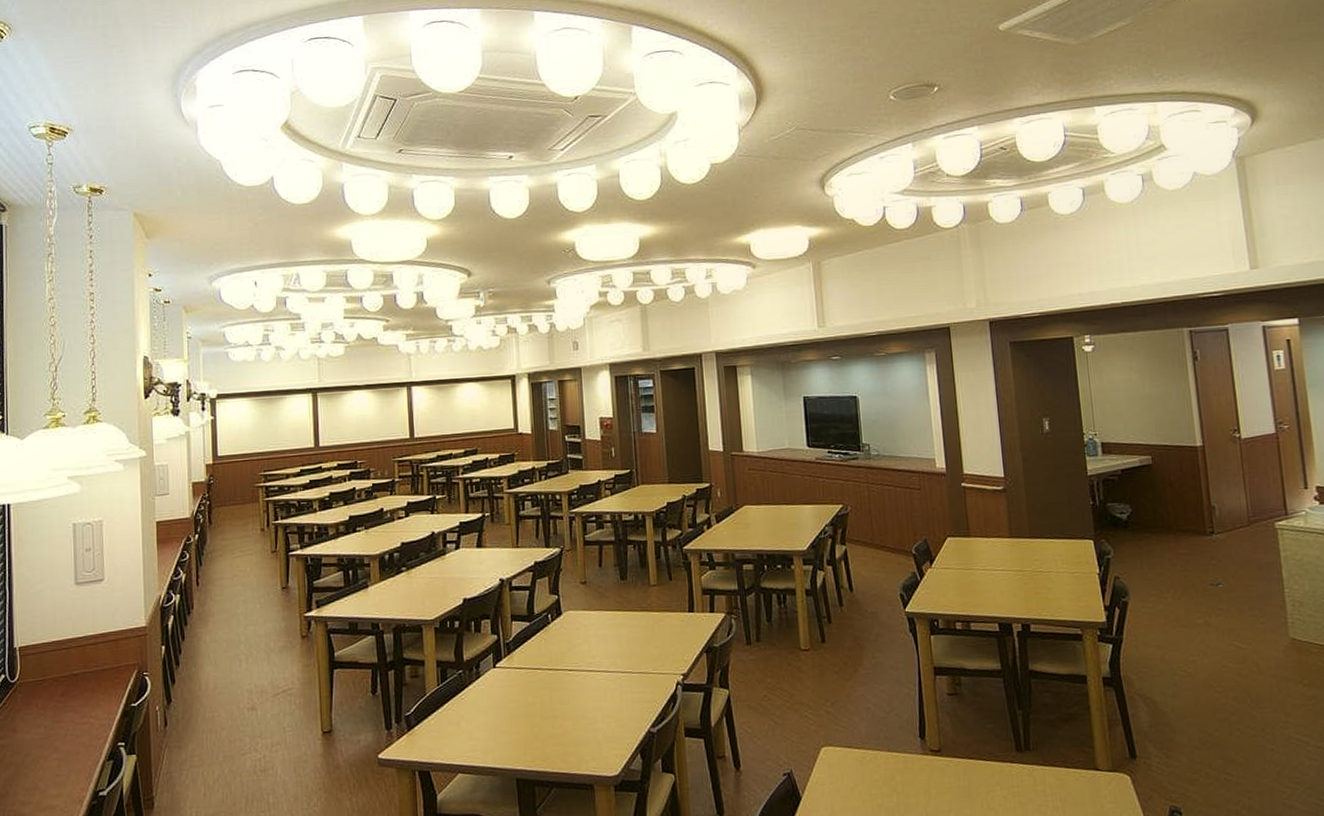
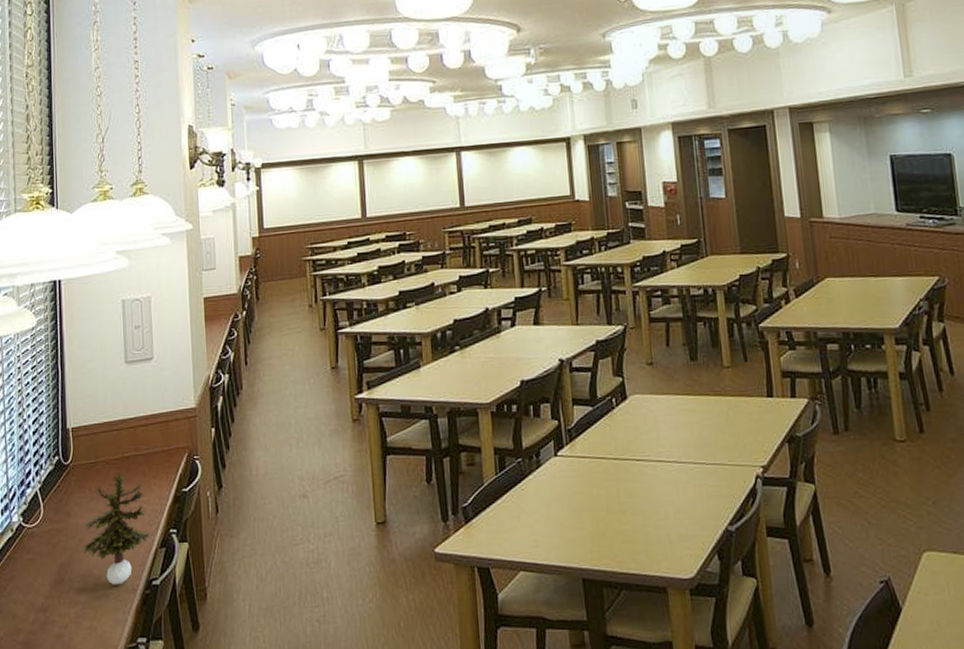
potted plant: none [28,690,100,797] -> present [83,473,152,585]

